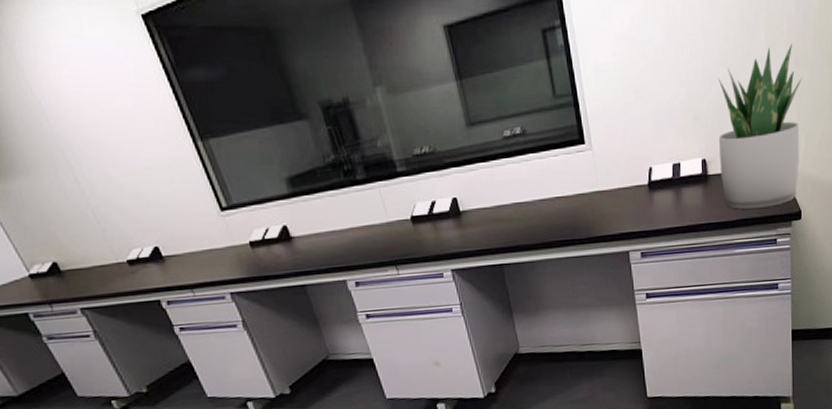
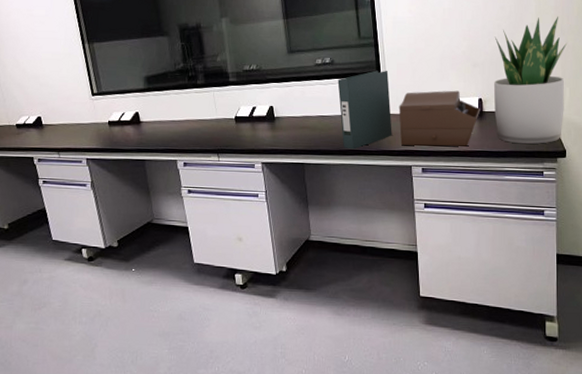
binder: none [532,135,604,241] -> present [337,70,392,150]
sewing box: none [609,152,705,229] -> present [398,90,481,147]

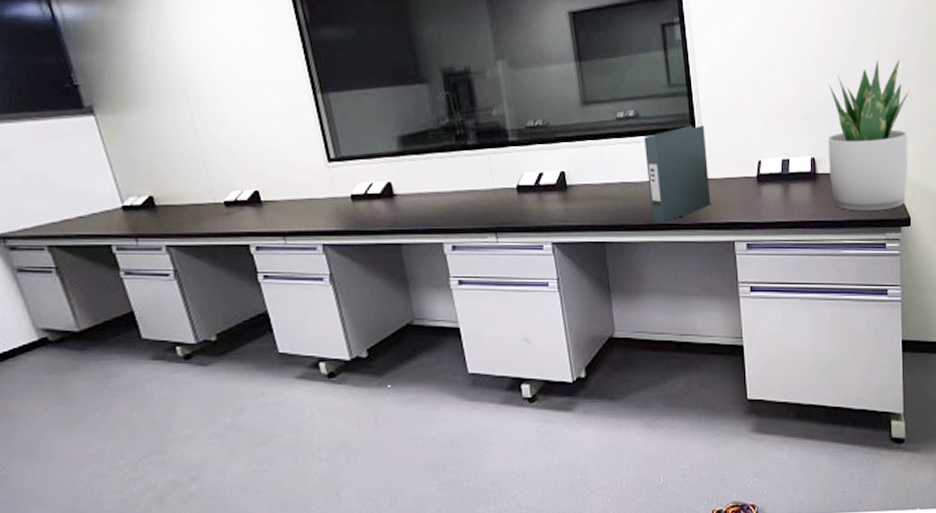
sewing box: present [398,90,481,147] -> none [718,148,813,218]

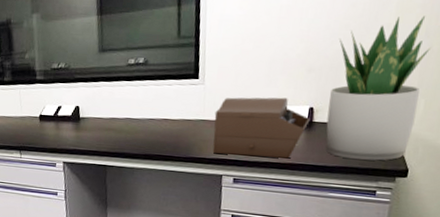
binder: present [644,124,711,223] -> none [149,72,208,155]
sewing box: none [718,148,813,218] -> present [212,97,310,159]

